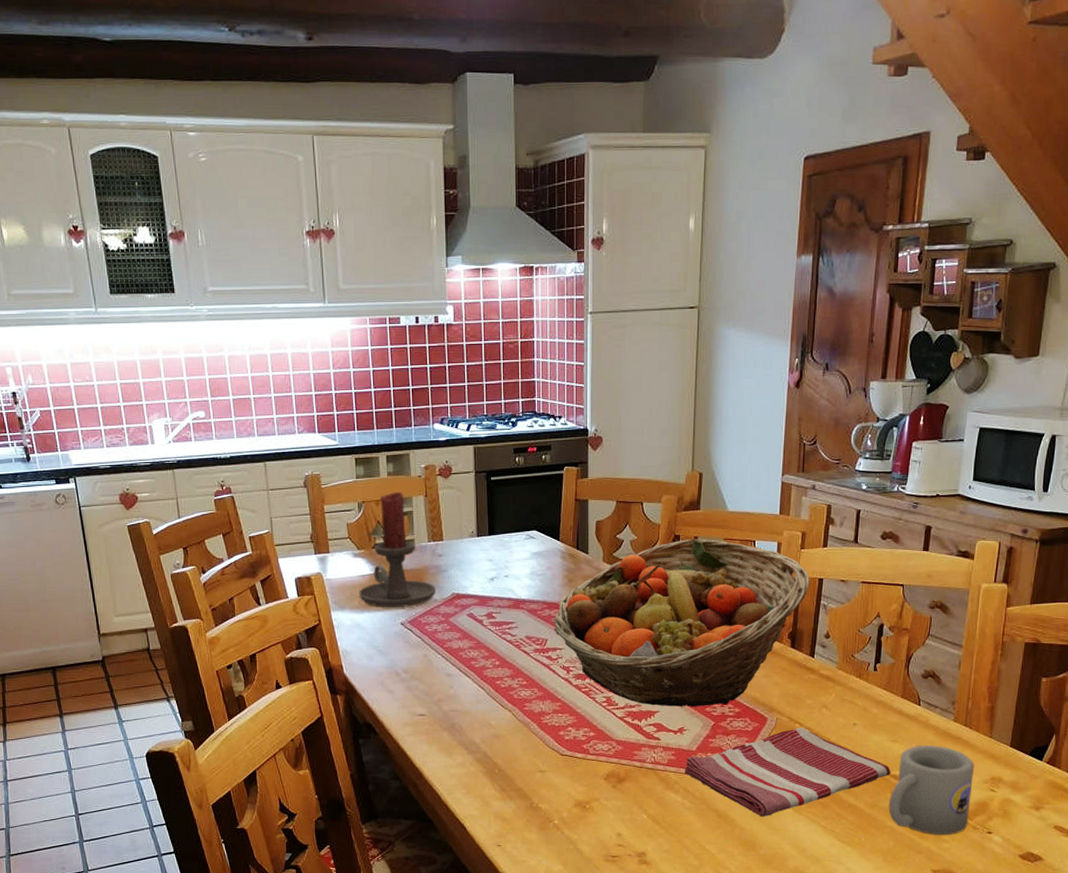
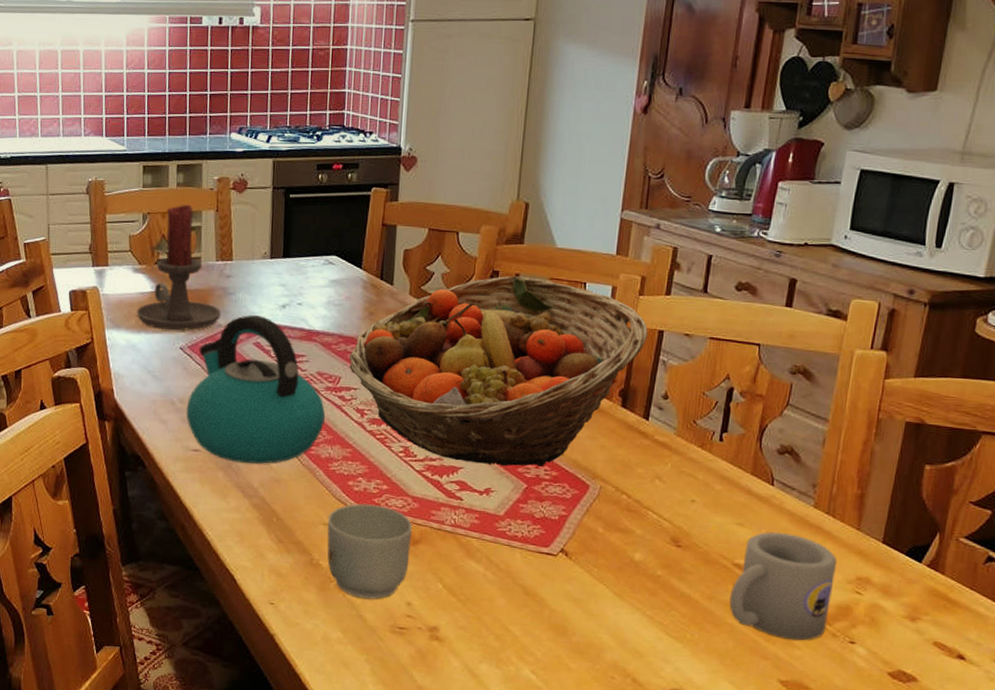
kettle: none [410,589,536,723] -> present [186,315,326,464]
mug: none [543,750,618,834] -> present [327,503,412,600]
dish towel: present [684,728,890,817] -> none [488,500,734,600]

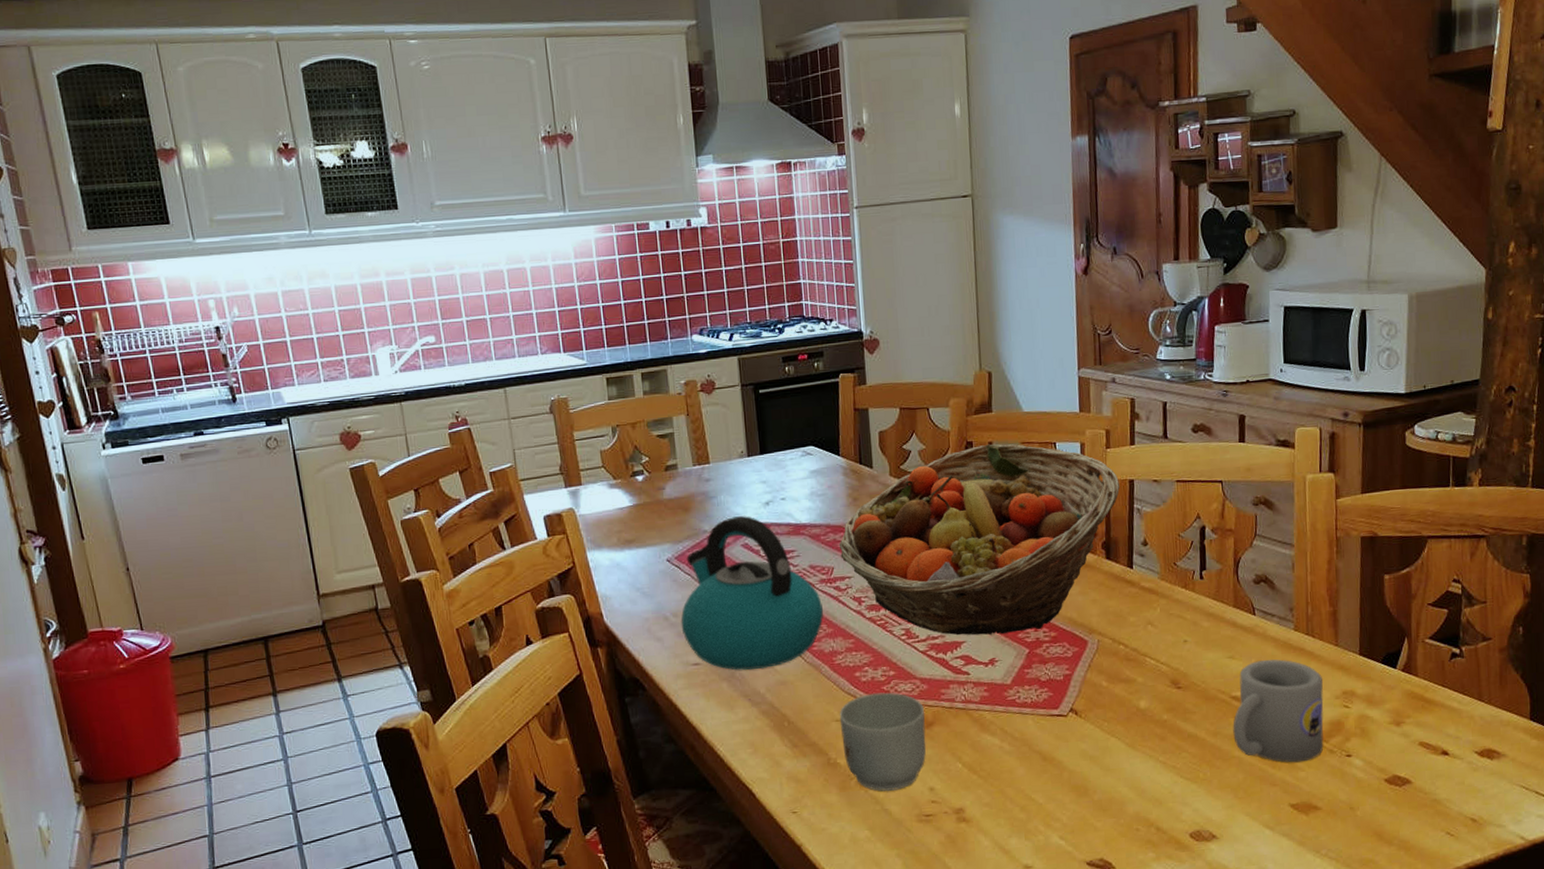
candle holder: present [136,204,222,331] -> none [616,411,705,544]

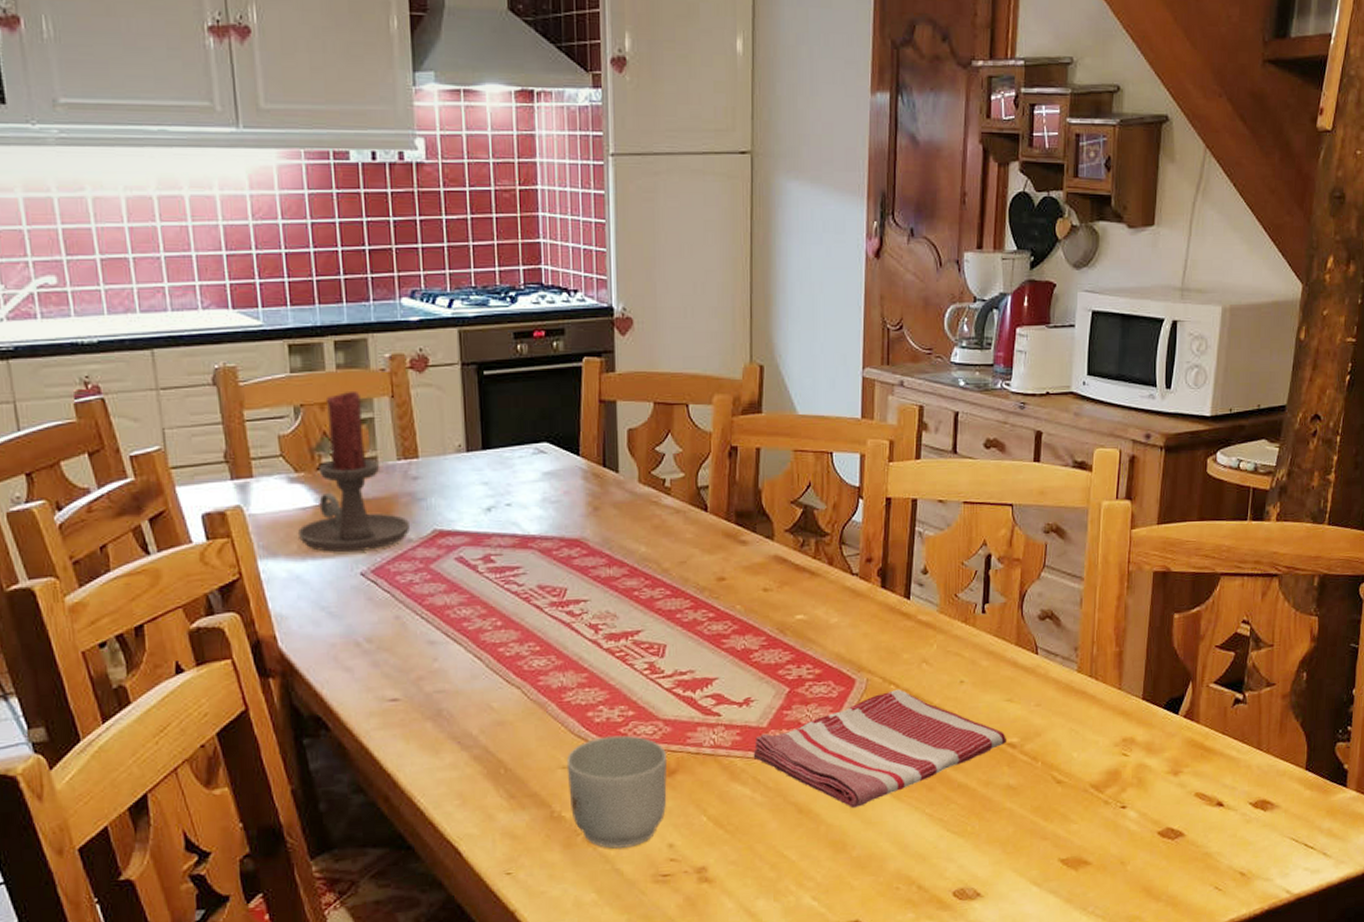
candle holder: none [616,411,705,544] -> present [297,390,411,553]
kettle: present [681,516,824,670] -> none [376,523,553,708]
fruit basket: present [838,444,1120,635] -> none [574,450,901,671]
dish towel: none [999,649,1231,757] -> present [753,690,1006,809]
mug: present [1233,659,1324,763] -> none [1006,703,1102,815]

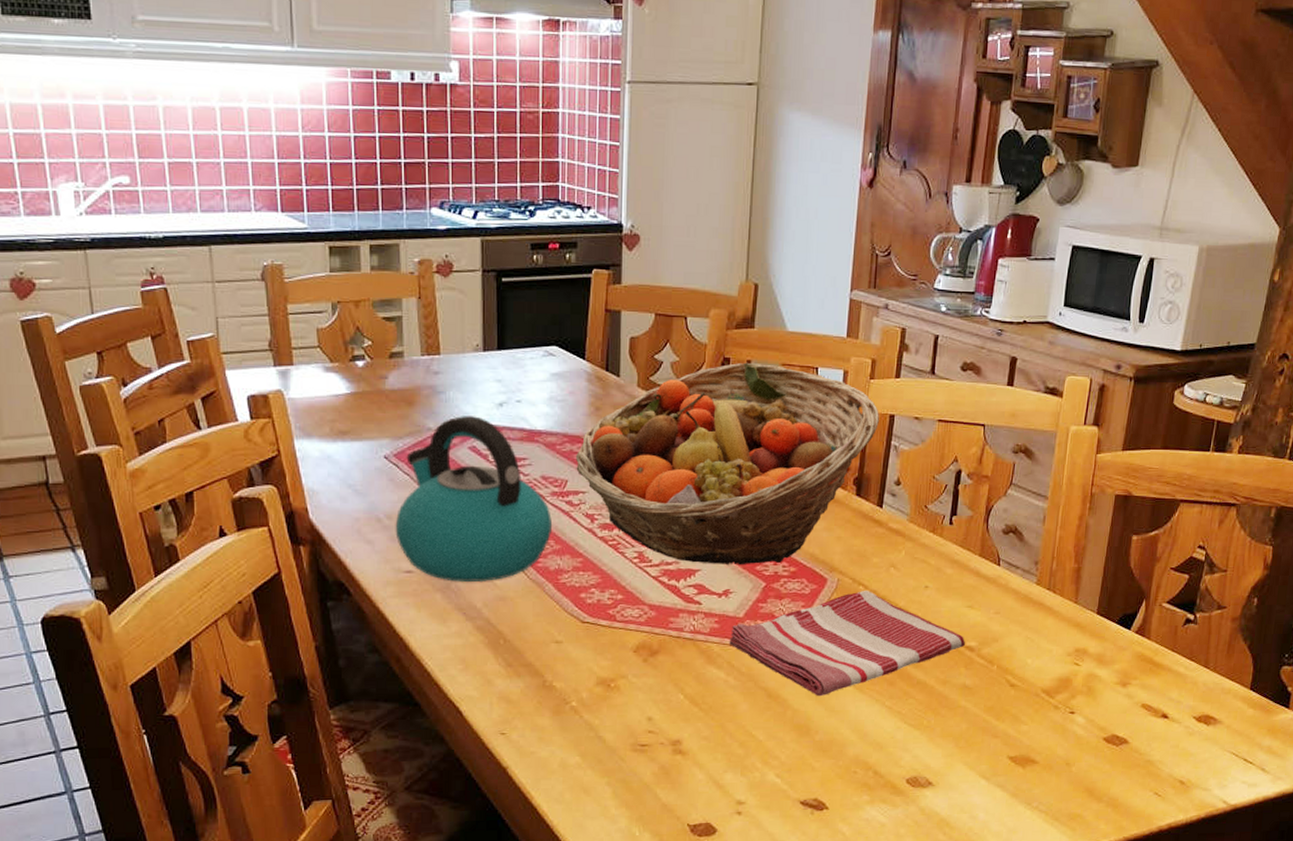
candle holder: present [297,390,411,553] -> none [330,290,431,438]
kettle: none [376,523,553,708] -> present [395,416,553,582]
mug: present [566,735,667,849] -> none [559,616,650,719]
fruit basket: none [574,450,901,671] -> present [575,362,879,565]

